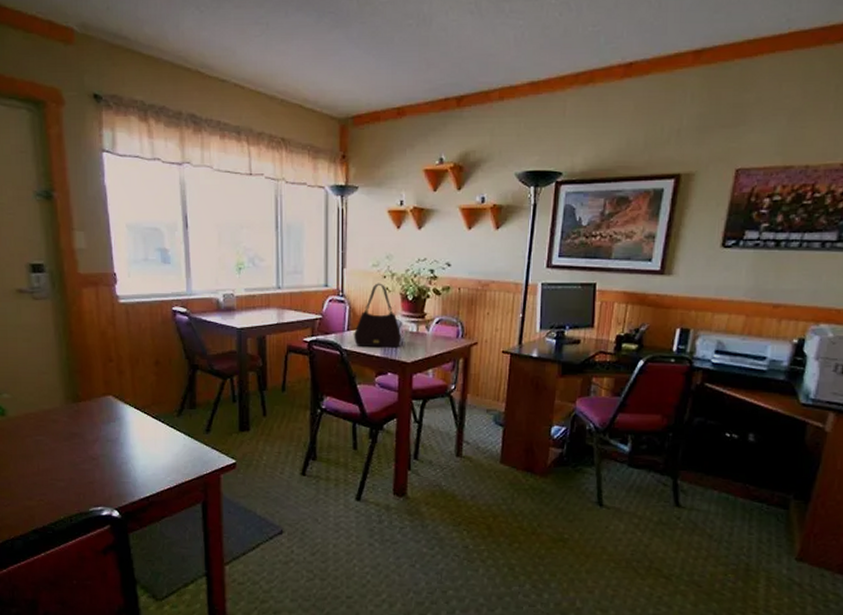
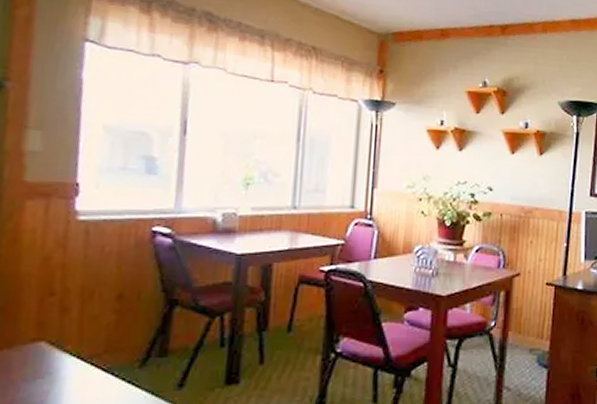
handbag: present [353,283,403,348] -> none [380,206,438,279]

